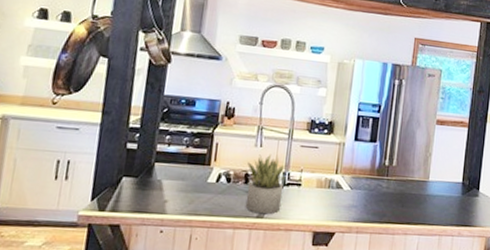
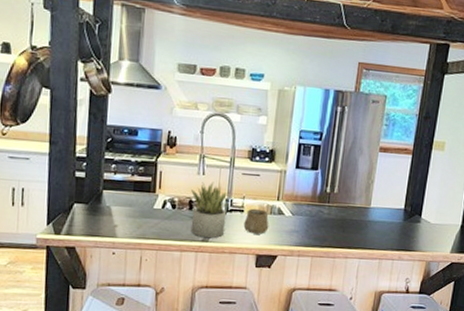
cup: none [300,182,327,210] -> present [243,208,269,235]

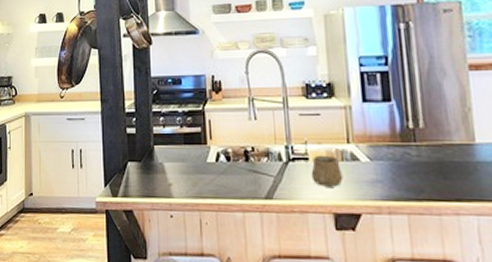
succulent plant: present [191,181,229,239] -> none [245,127,291,195]

